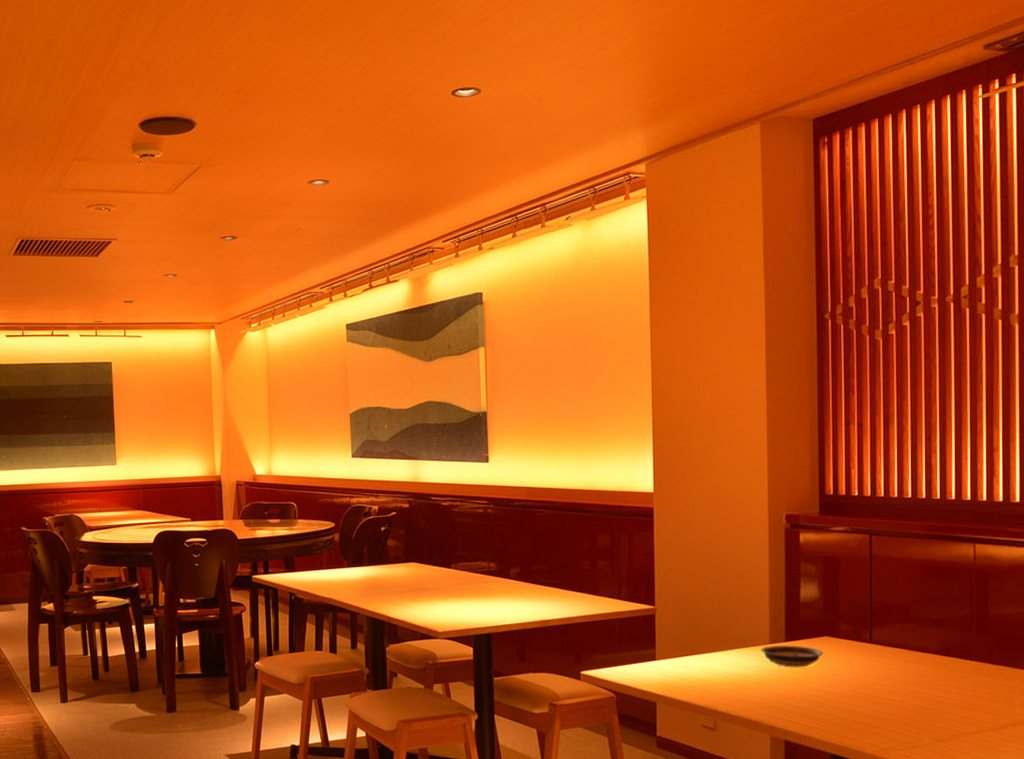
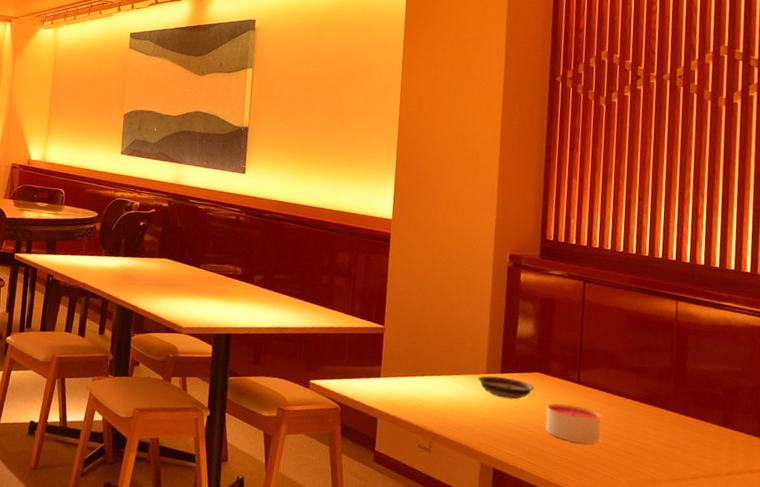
candle: none [837,666,899,704] -> present [545,403,601,444]

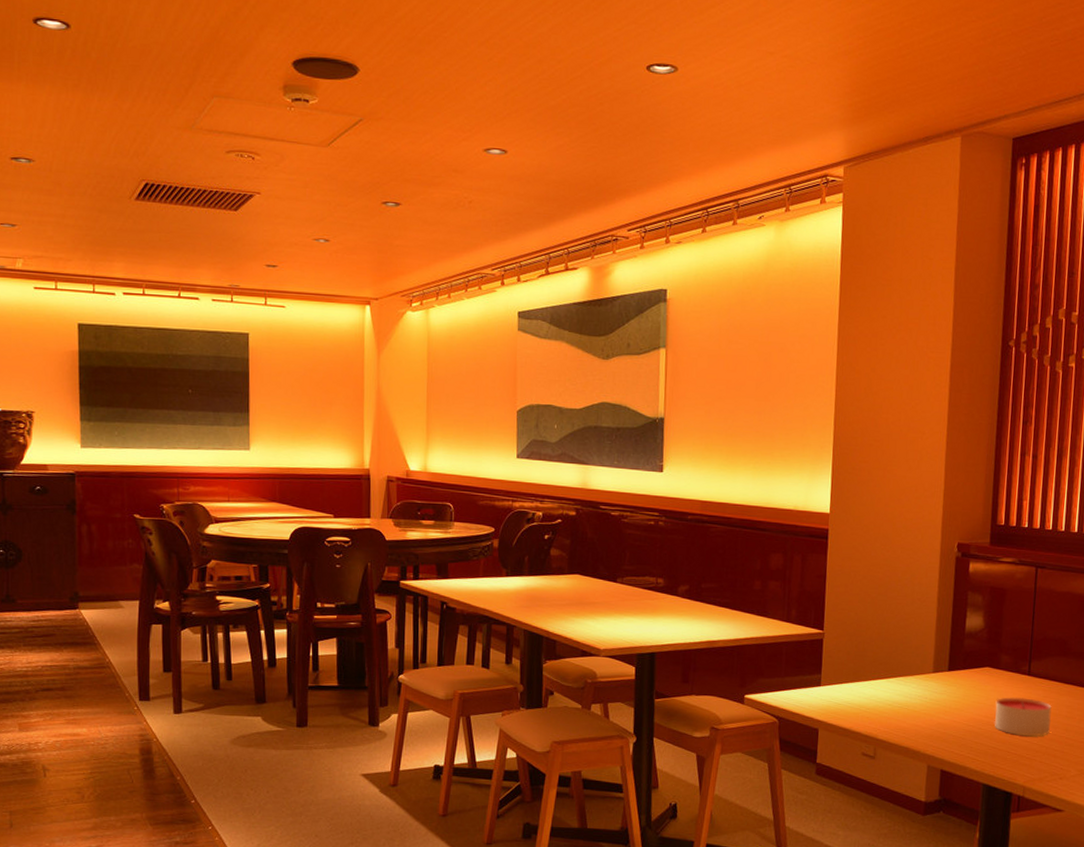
saucer: present [477,375,535,400] -> none [924,674,984,697]

